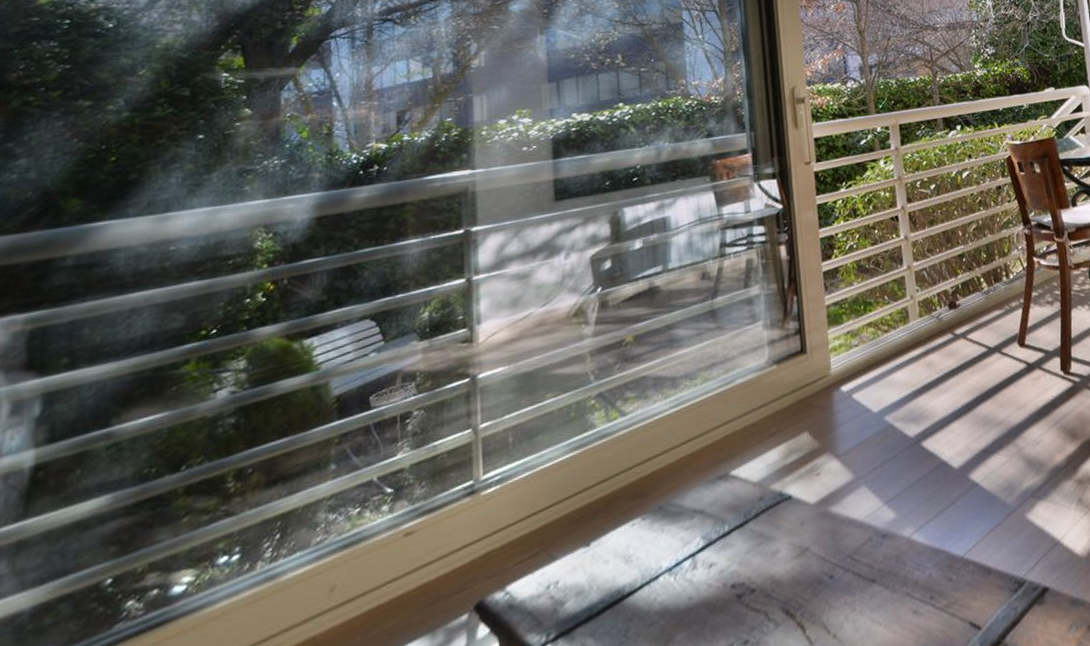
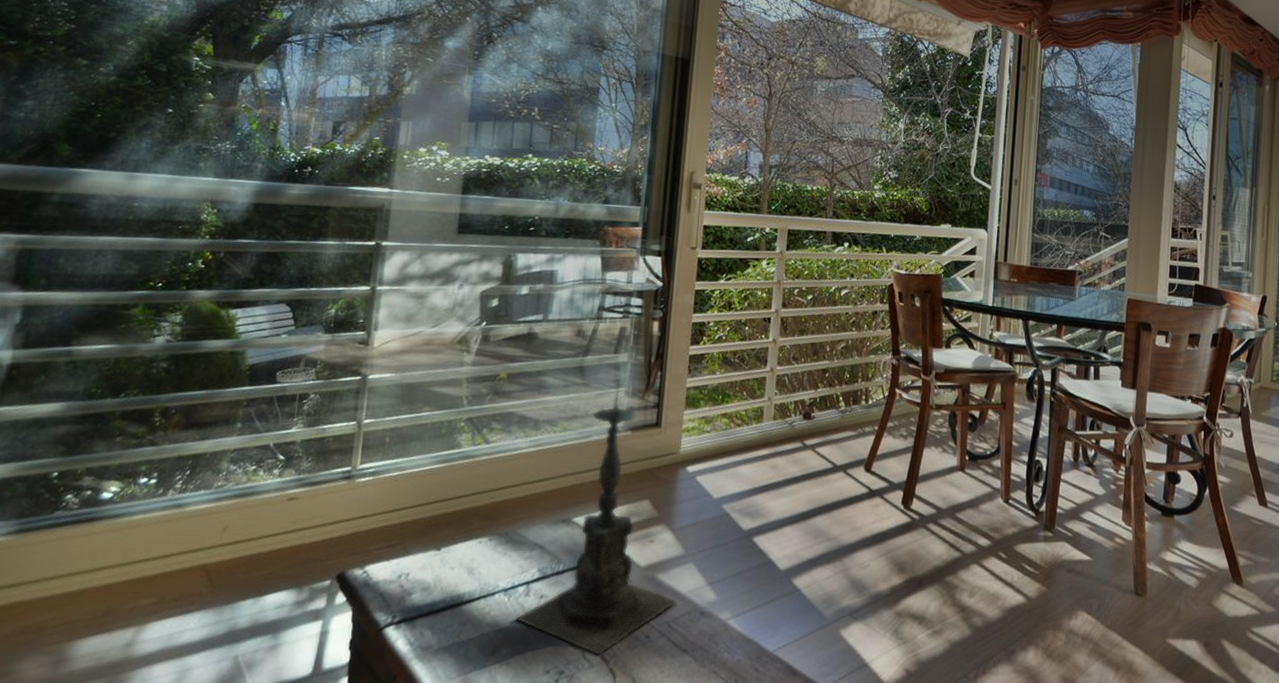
candle holder: none [685,313,856,613] -> present [515,378,677,656]

